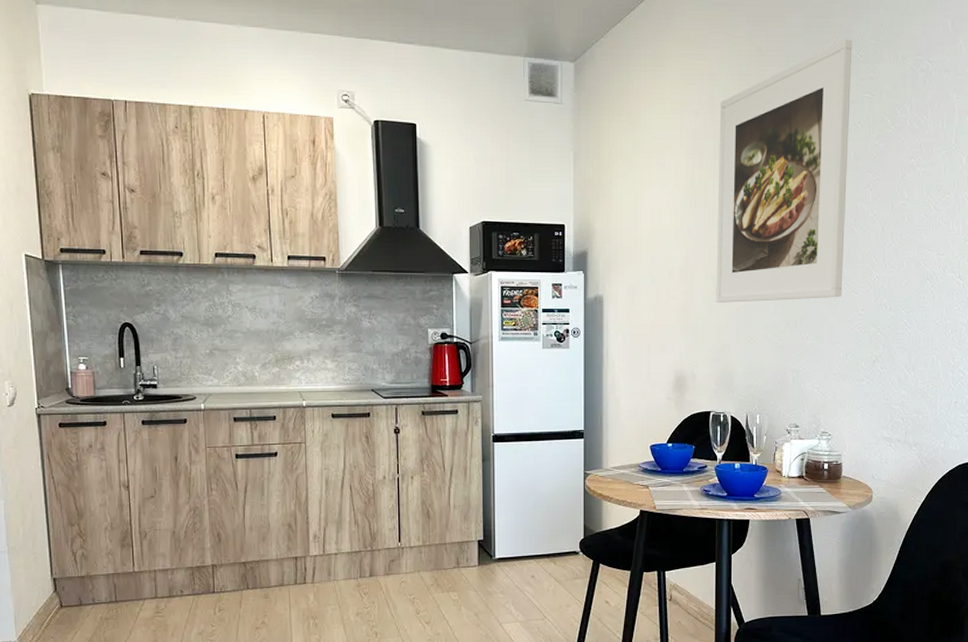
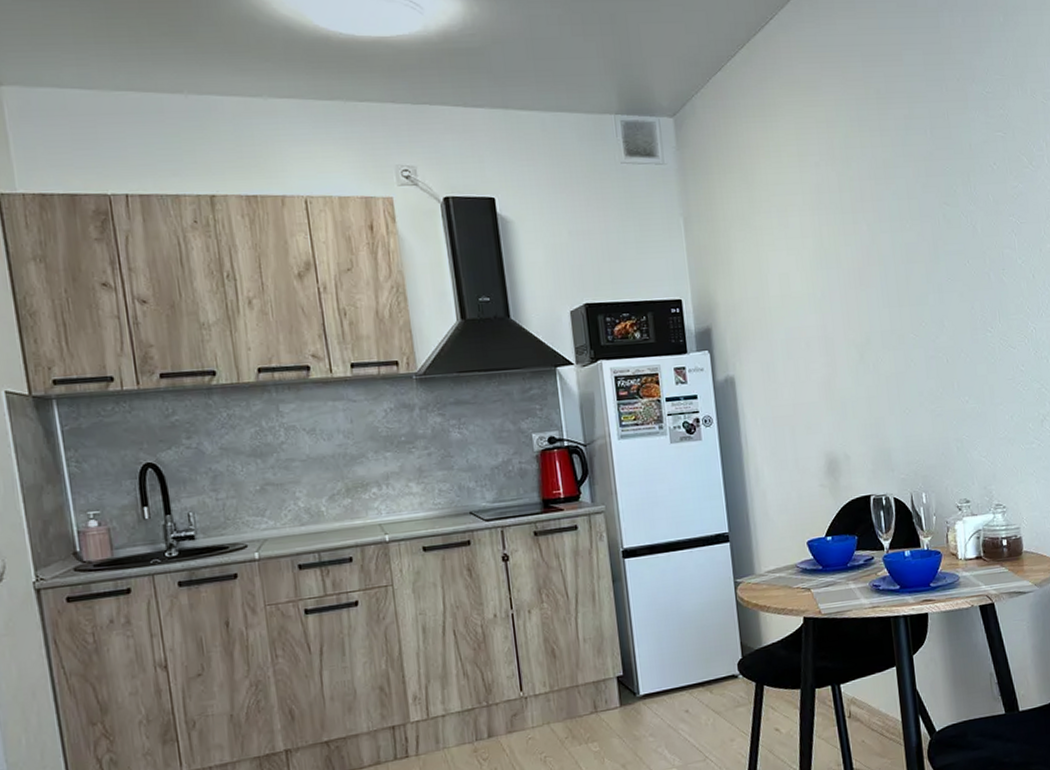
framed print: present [716,39,852,303] -> none [842,75,999,373]

